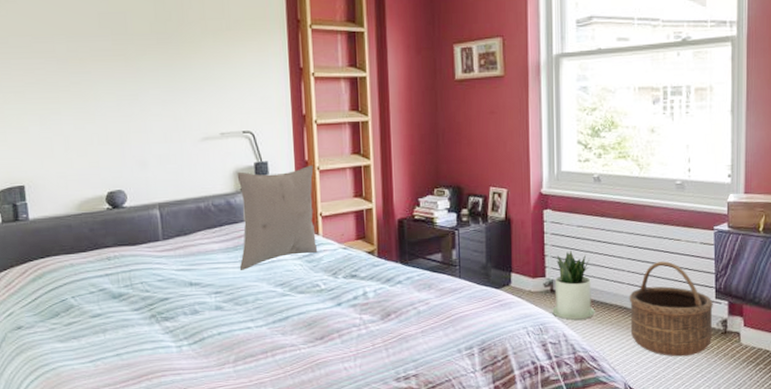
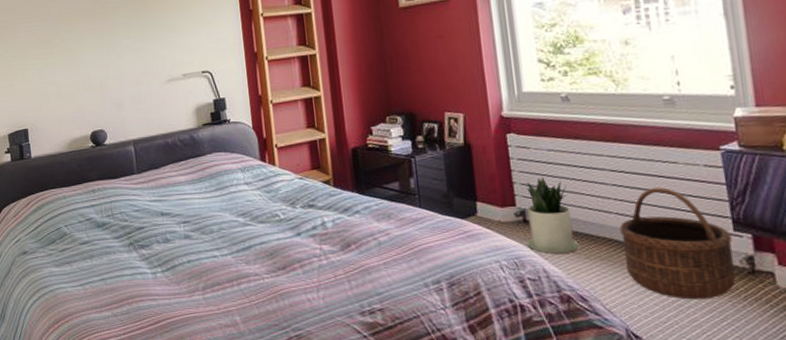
cushion: present [237,165,318,272] -> none [198,99,276,202]

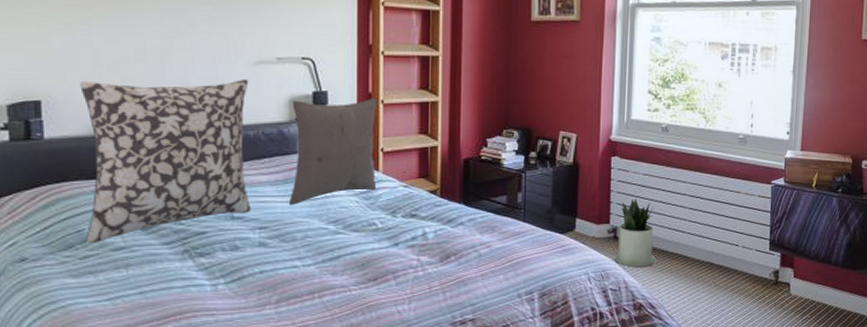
pillow: none [51,95,176,240] -> present [80,78,252,244]
cushion: none [198,99,276,202] -> present [288,97,377,206]
basket: present [619,187,736,300] -> none [688,212,767,306]

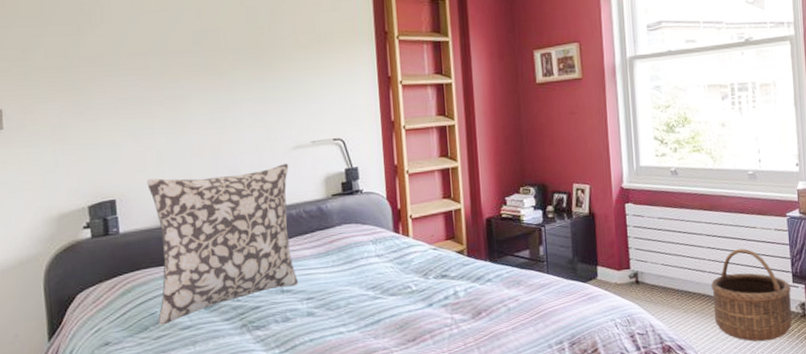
cushion: present [288,97,377,206] -> none [328,168,409,276]
planter: present [614,198,656,267] -> none [638,242,680,310]
basket: none [688,212,767,306] -> present [711,248,792,342]

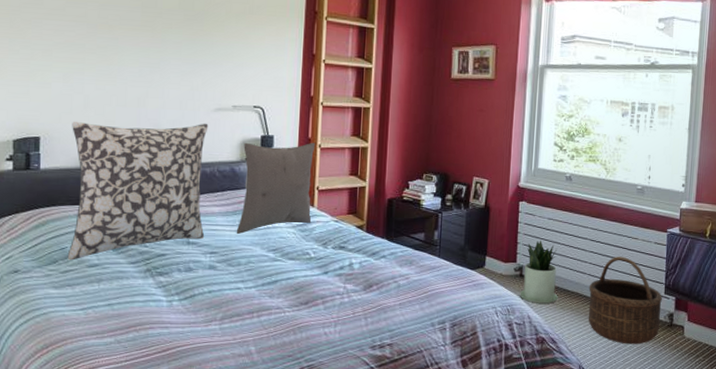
cushion: none [328,168,409,276] -> present [236,142,316,235]
planter: none [638,242,680,310] -> present [520,240,558,304]

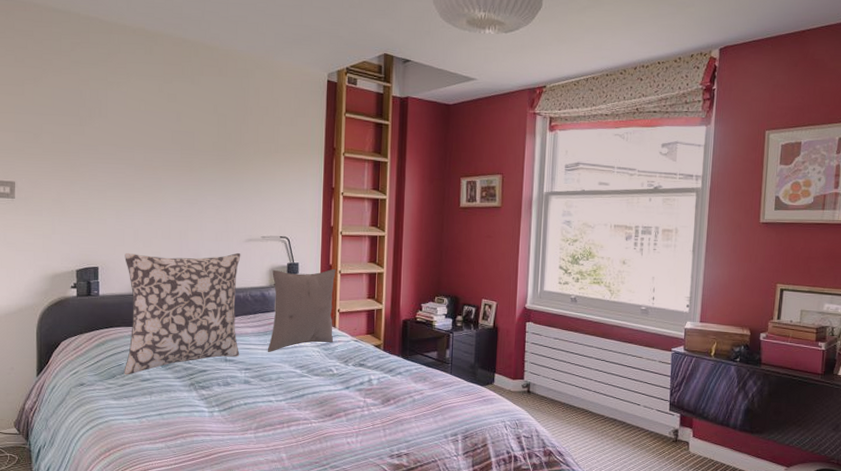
planter: present [520,240,558,304] -> none [528,359,564,419]
basket: present [588,257,662,345] -> none [593,375,667,459]

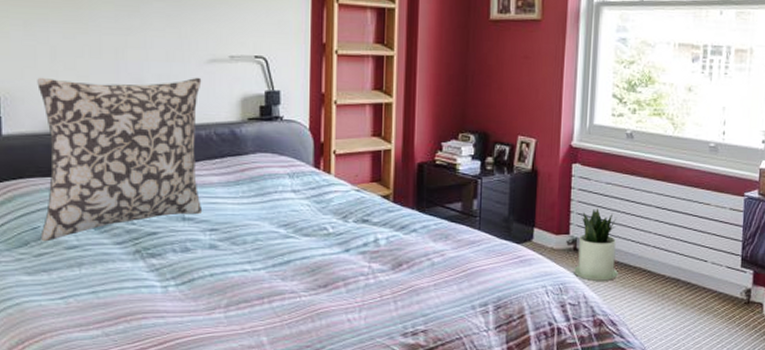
cushion: present [267,268,336,353] -> none [239,98,330,208]
planter: none [528,359,564,419] -> present [574,208,618,281]

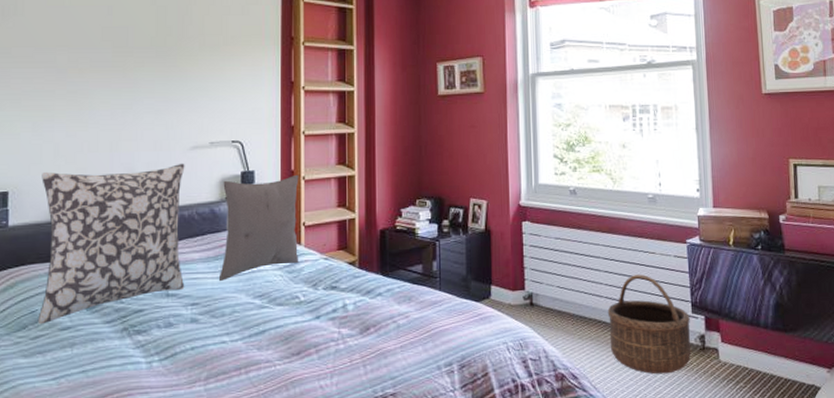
cushion: none [239,98,330,208] -> present [218,174,299,282]
planter: present [574,208,618,281] -> none [532,263,575,335]
basket: none [652,226,738,325] -> present [607,274,691,375]

